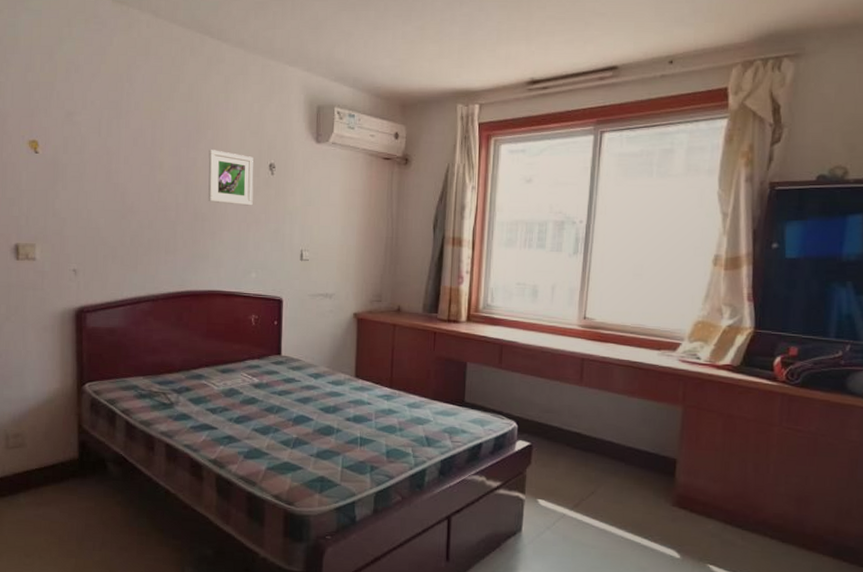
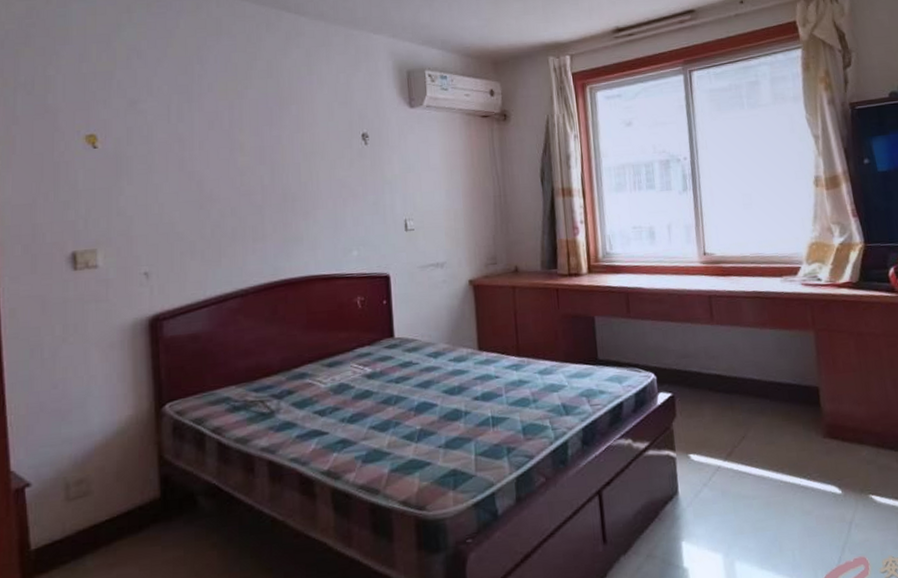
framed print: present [208,150,254,206] -> none [294,125,348,181]

